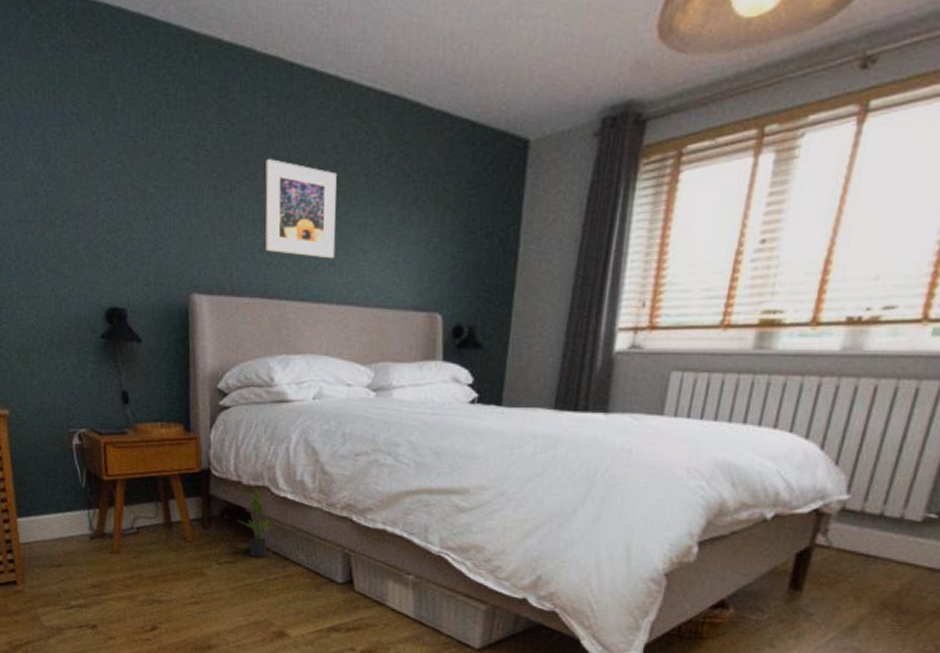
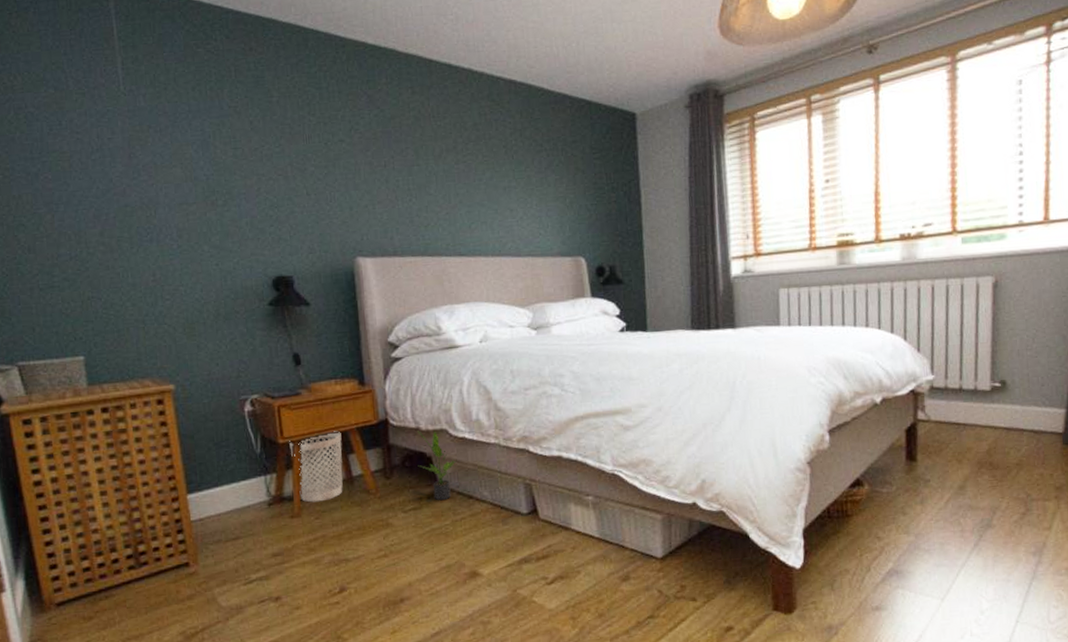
wastebasket: none [113,474,163,542] -> present [289,431,343,503]
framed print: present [265,159,337,259] -> none [415,137,486,218]

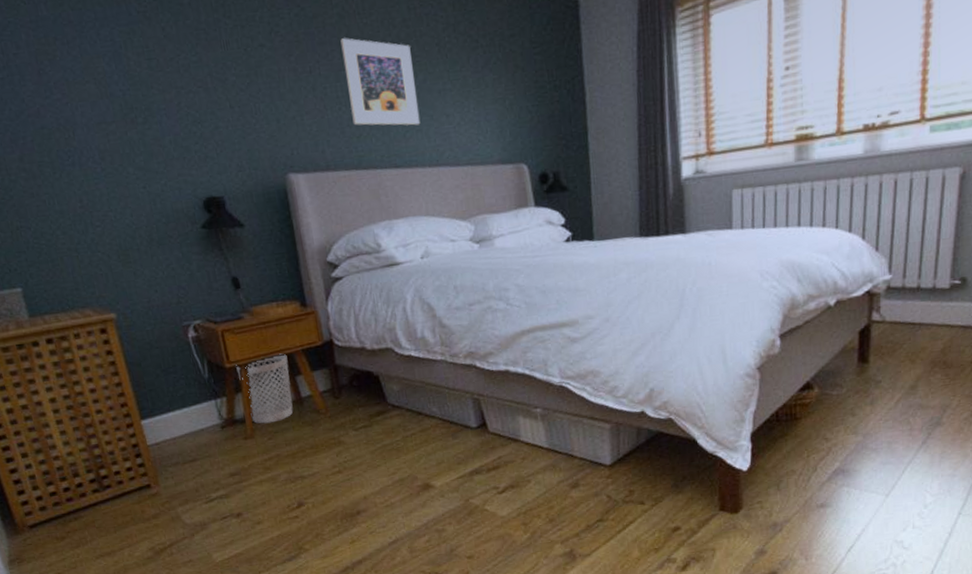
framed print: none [415,137,486,218] -> present [340,38,421,126]
potted plant: present [417,430,457,501] -> none [363,350,405,418]

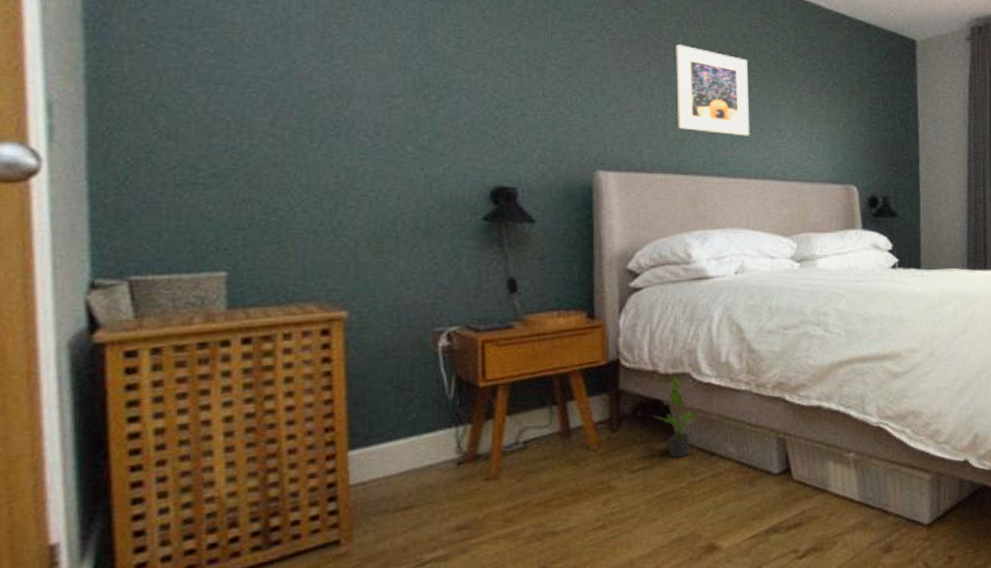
wastebasket: present [236,353,293,424] -> none [492,372,560,461]
potted plant: none [363,350,405,418] -> present [652,374,700,459]

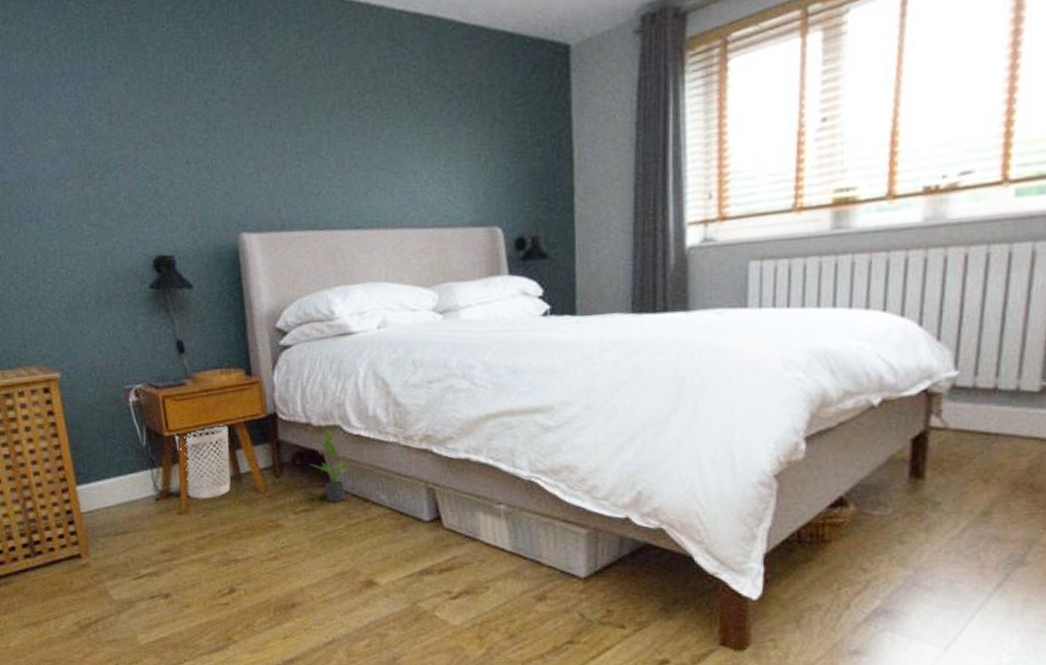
wastebasket: none [492,372,560,461] -> present [175,424,231,499]
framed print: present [676,45,750,136] -> none [304,90,385,184]

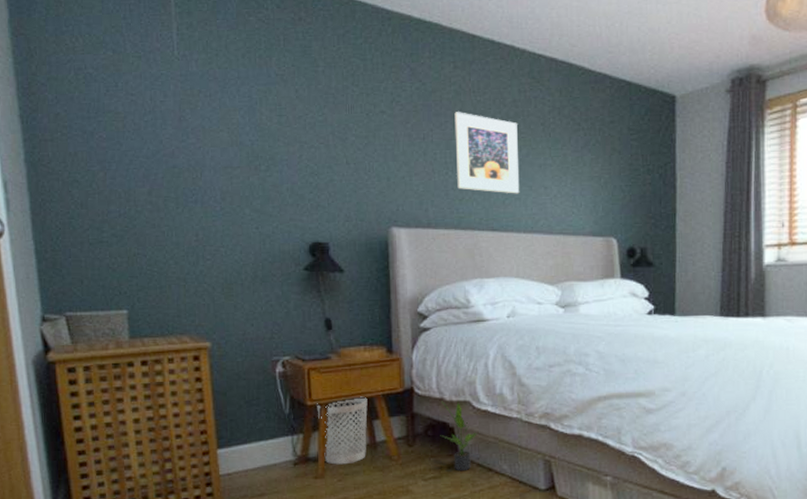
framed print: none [304,90,385,184] -> present [454,112,520,194]

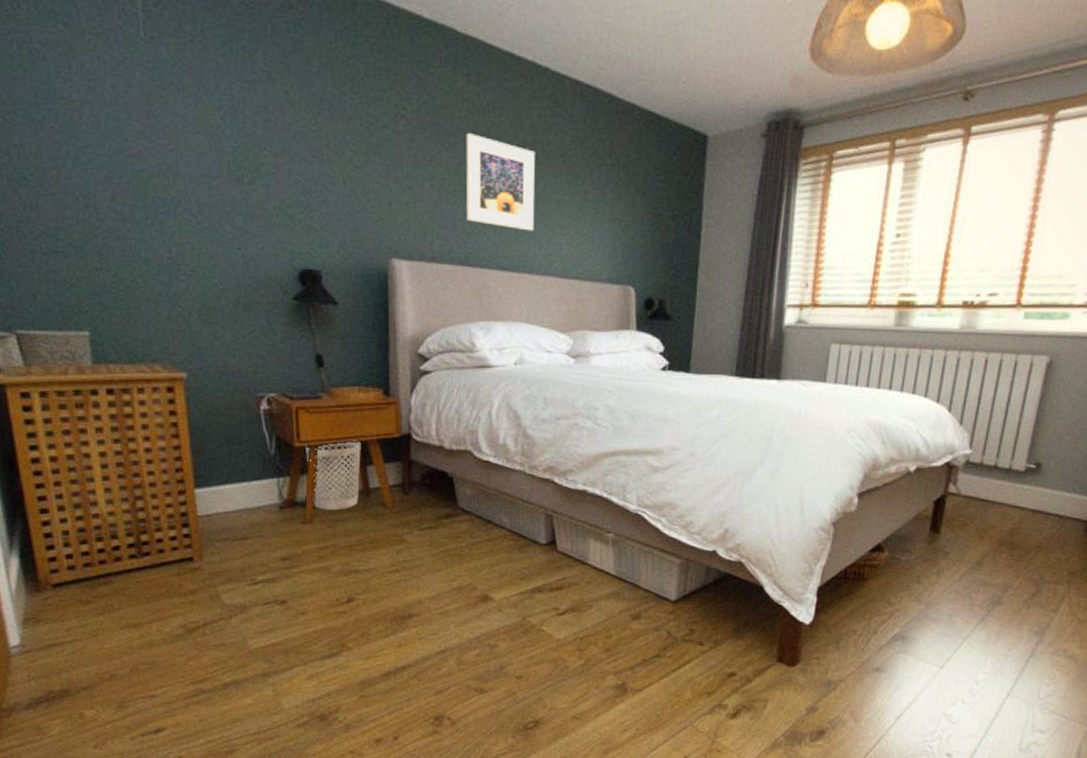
potted plant: present [440,401,479,471] -> none [438,449,479,522]

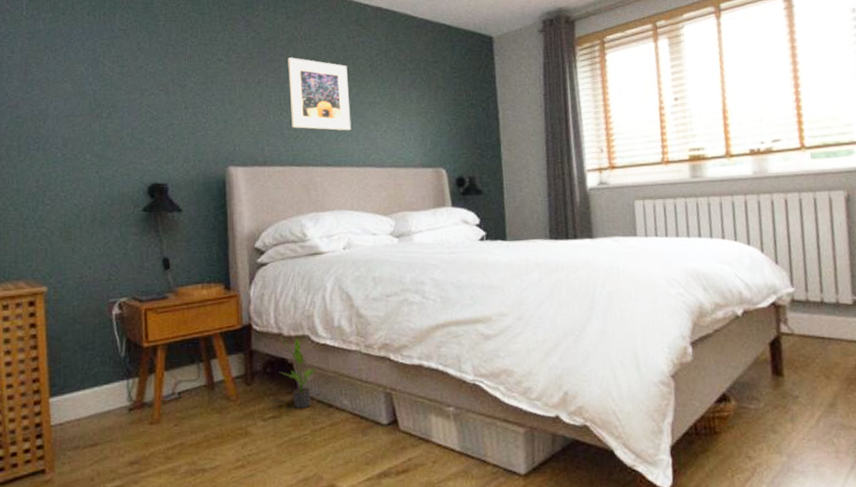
wastebasket: present [306,440,361,511] -> none [153,335,205,409]
potted plant: none [438,449,479,522] -> present [279,336,318,409]

